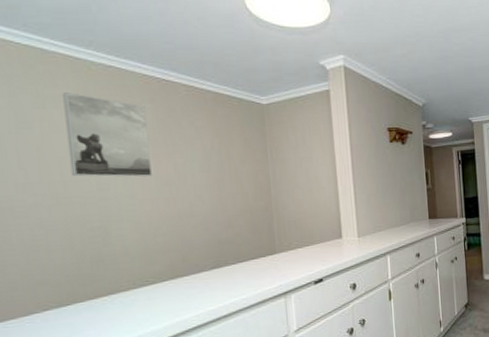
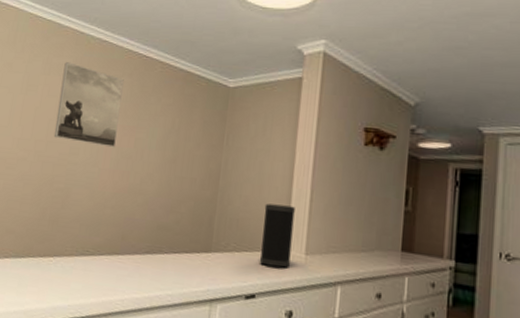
speaker: none [317,201,348,254] -> present [259,203,295,268]

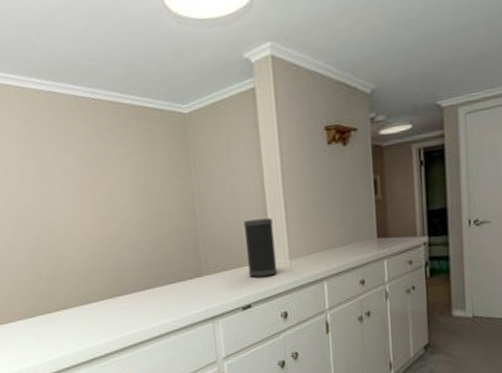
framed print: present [53,62,124,148] -> none [15,122,89,202]

